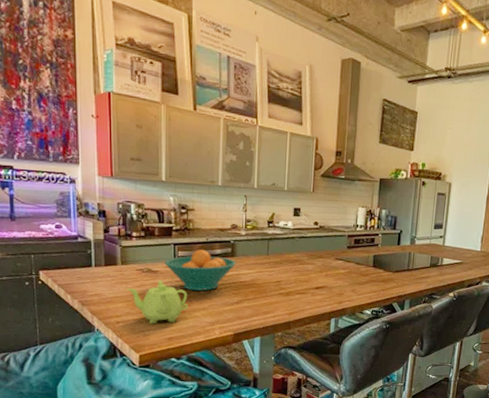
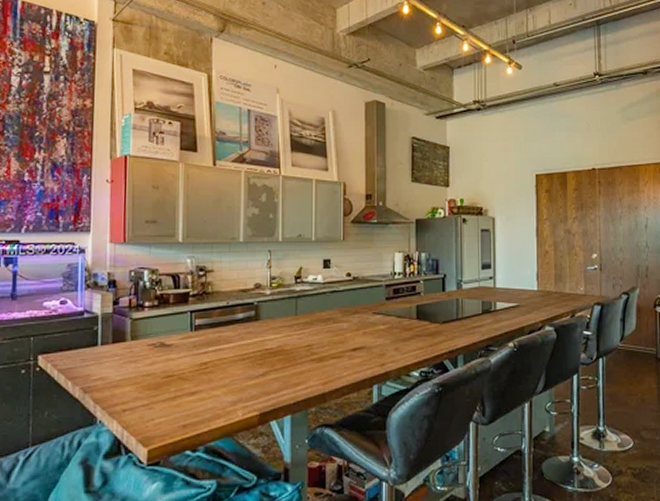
teapot: present [127,279,188,324] -> none [136,354,206,409]
fruit bowl: present [165,249,236,292] -> none [180,315,260,365]

